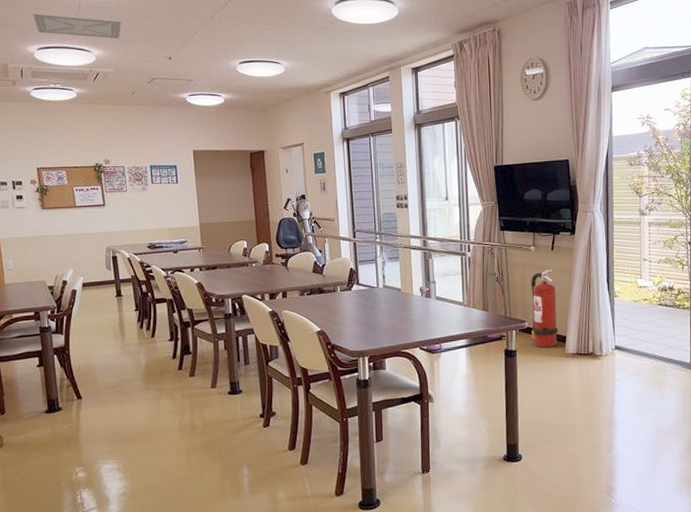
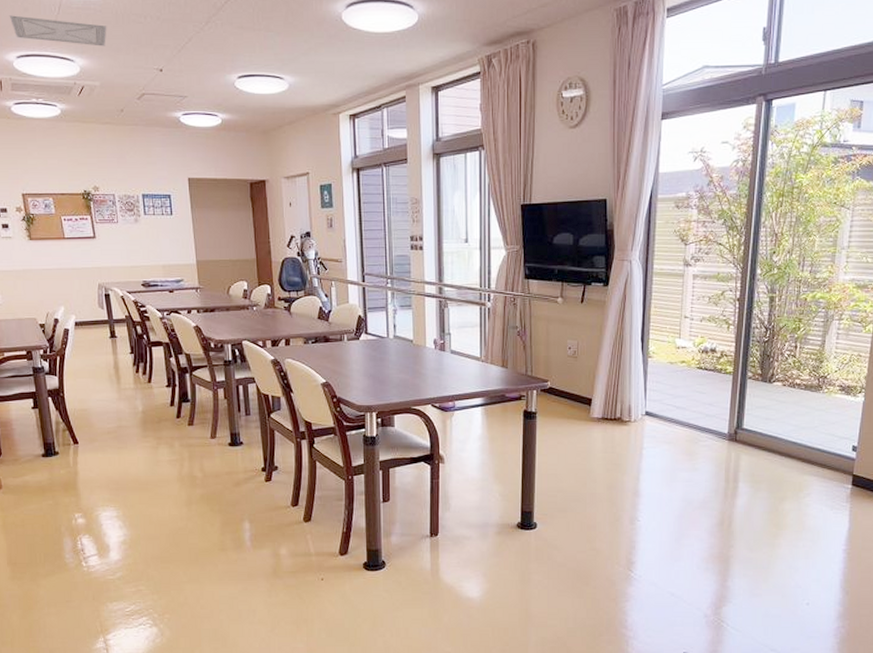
fire extinguisher: present [531,269,558,347] -> none [554,324,583,410]

